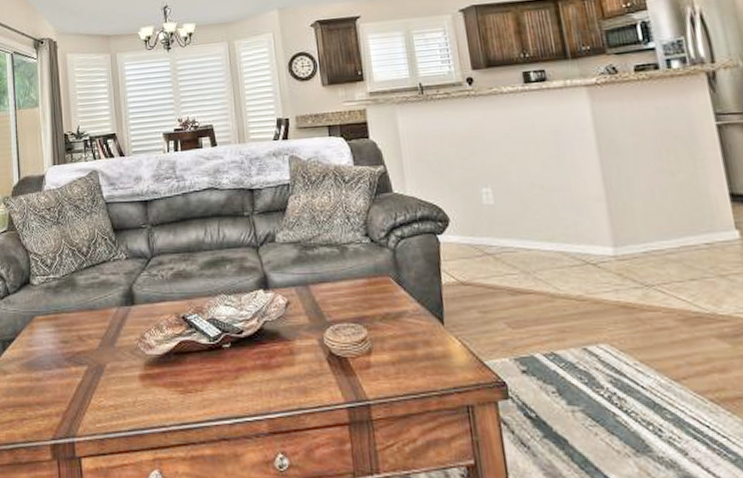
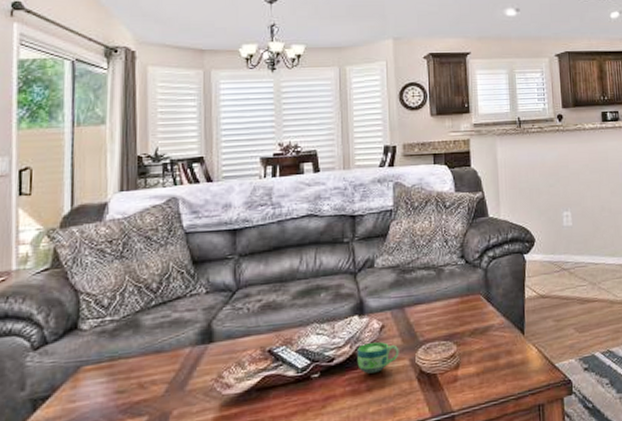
cup: none [264,319,307,349] -> present [357,342,400,374]

